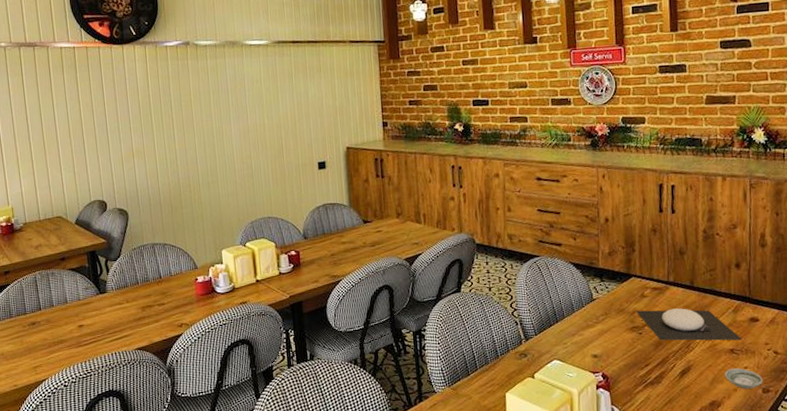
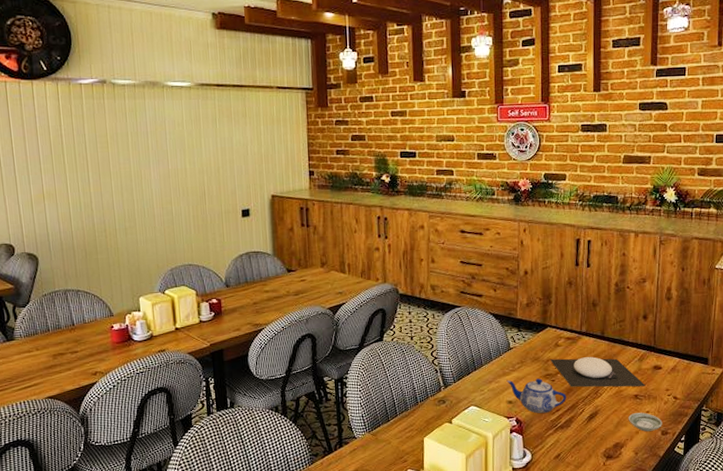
teapot: none [590,331,656,369] -> present [506,378,567,414]

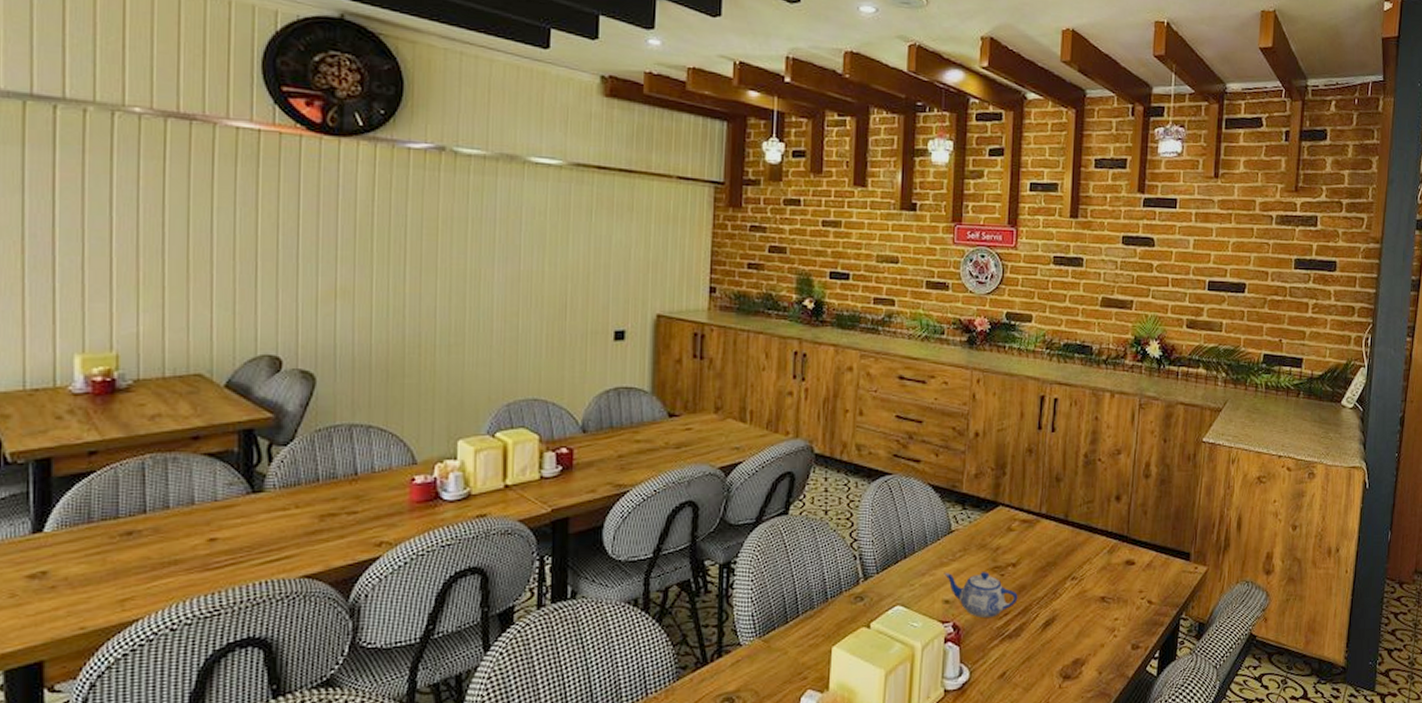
plate: present [550,357,646,387] -> none [1000,546,1116,587]
saucer: present [628,412,663,432] -> none [1092,620,1133,645]

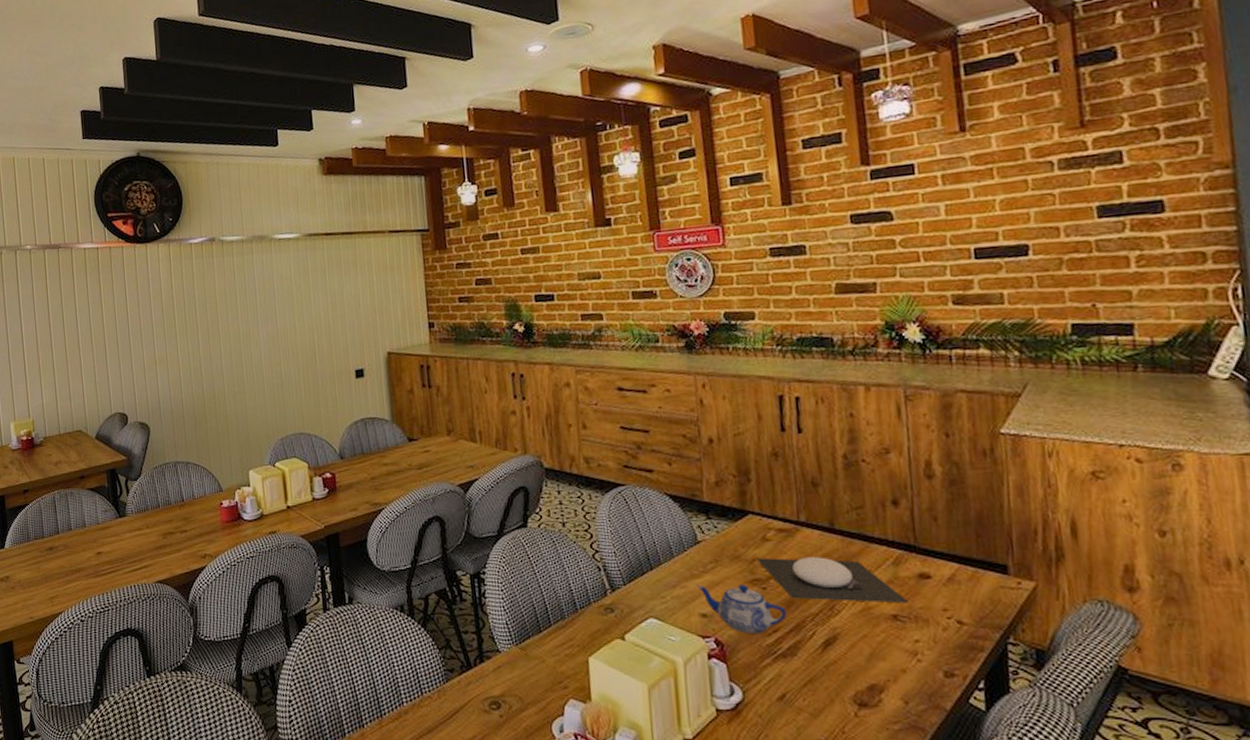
plate: none [1000,546,1116,587] -> present [757,557,910,604]

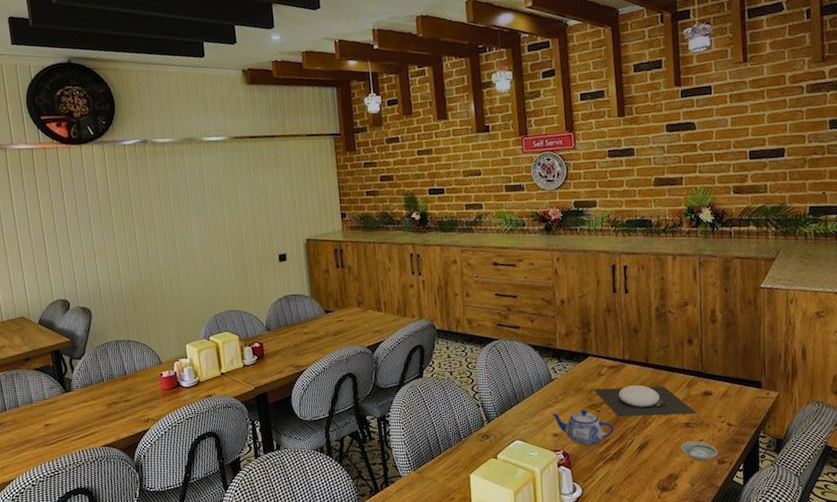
saucer: none [886,642,944,670] -> present [680,441,718,461]

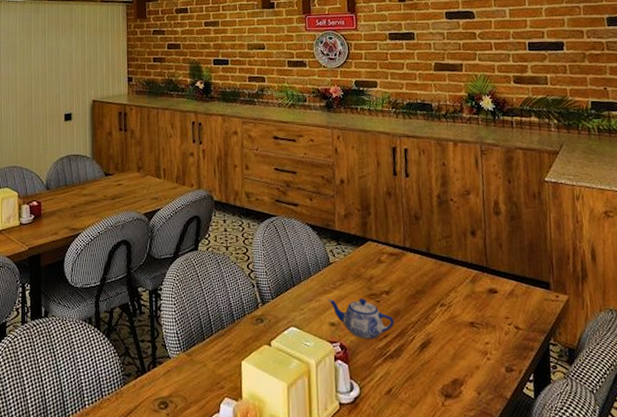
plate: present [594,385,697,417] -> none [373,276,482,313]
saucer: present [680,441,718,461] -> none [465,344,506,367]

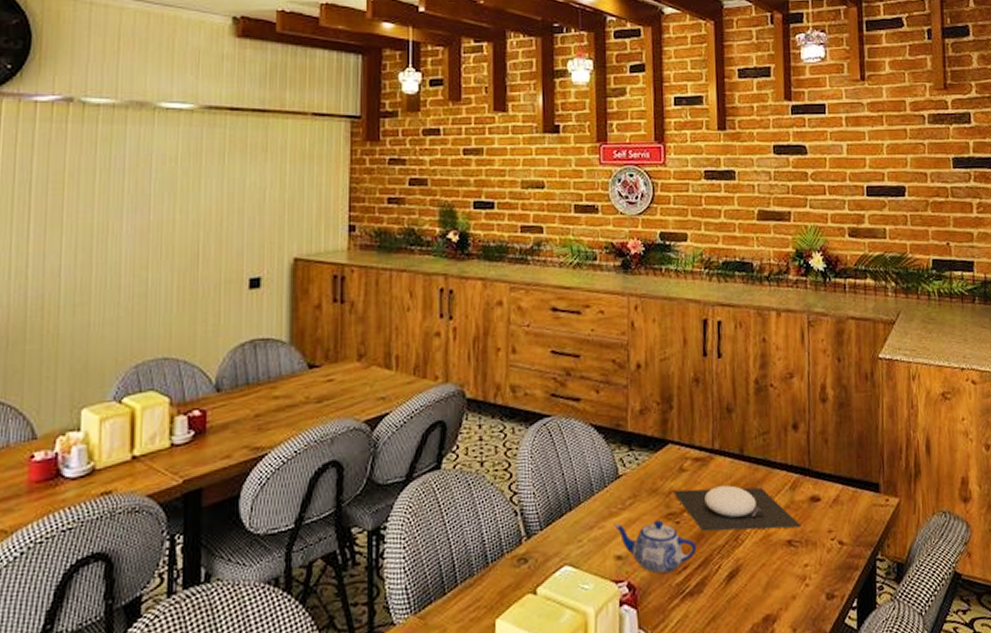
plate: none [373,276,482,313] -> present [673,485,802,532]

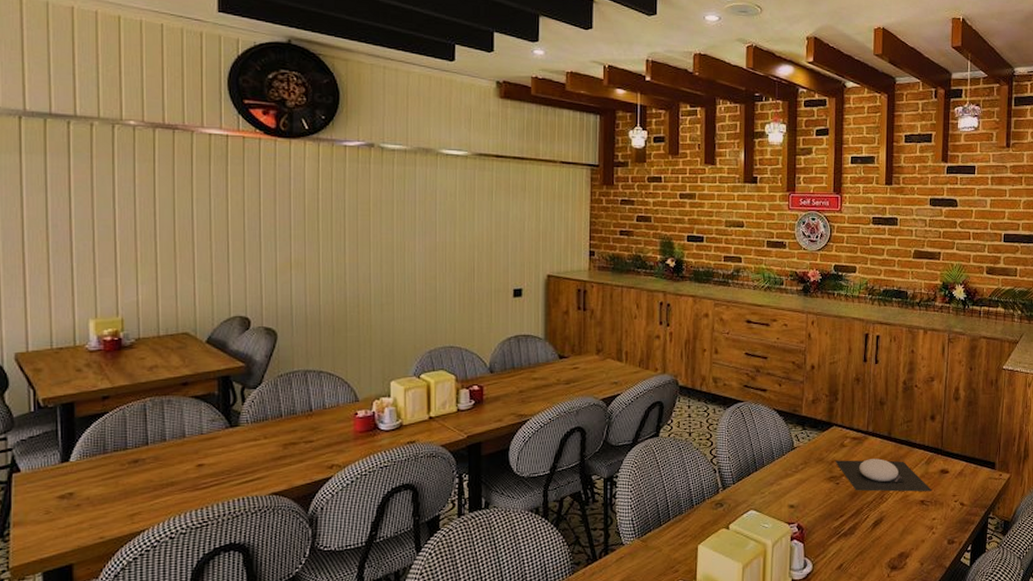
teapot: present [614,520,697,574] -> none [789,481,851,520]

